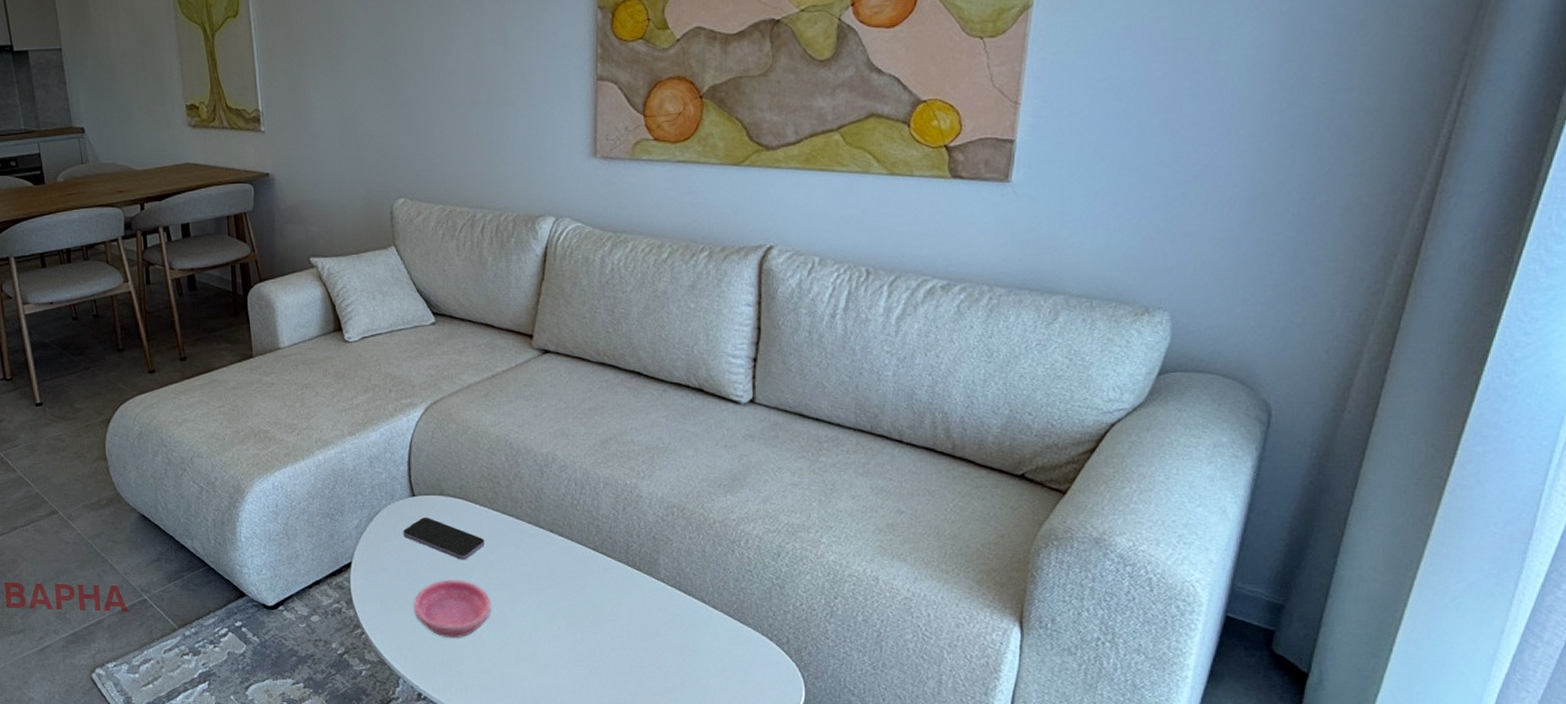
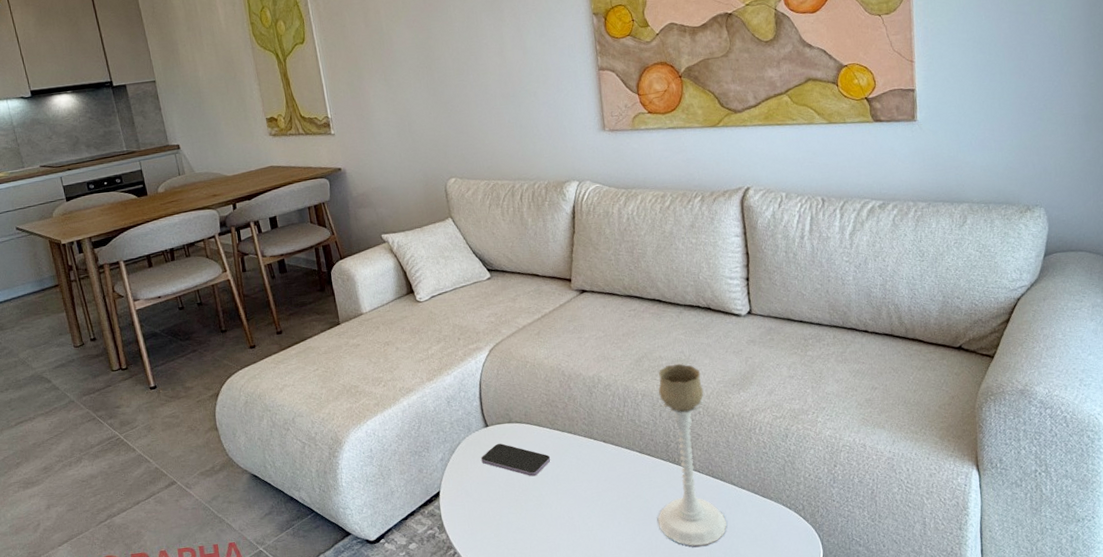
saucer: present [414,579,492,639] -> none [496,493,562,547]
candle holder: none [605,451,689,667] -> present [657,363,727,546]

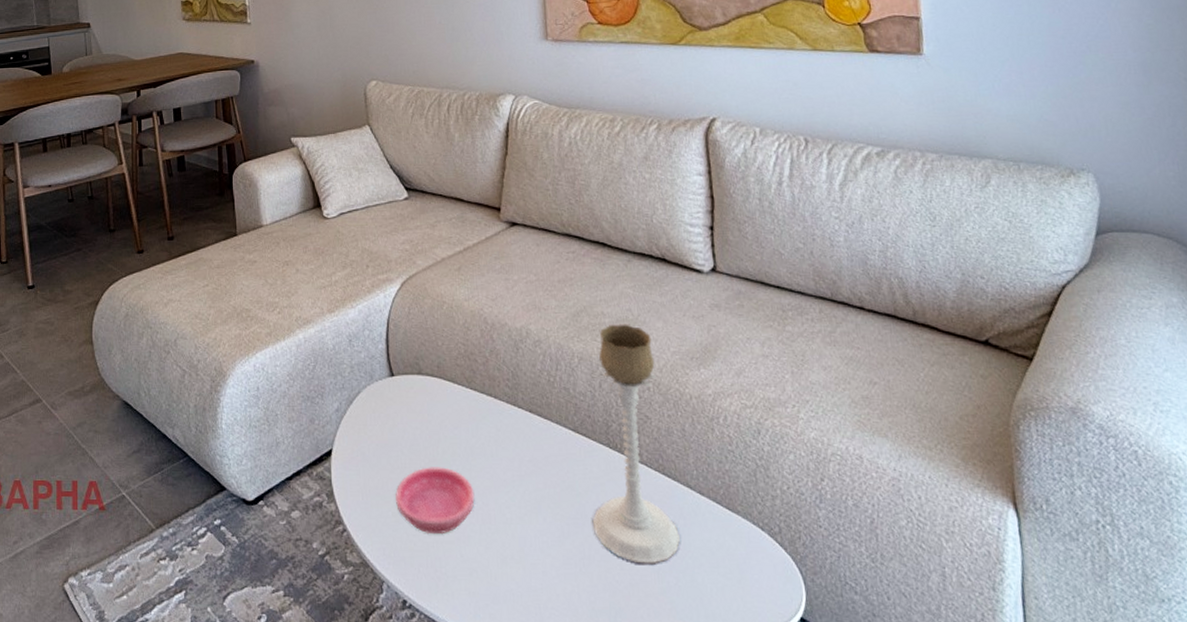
smartphone: present [481,443,551,477] -> none [383,399,465,445]
saucer: none [496,493,562,547] -> present [396,467,475,535]

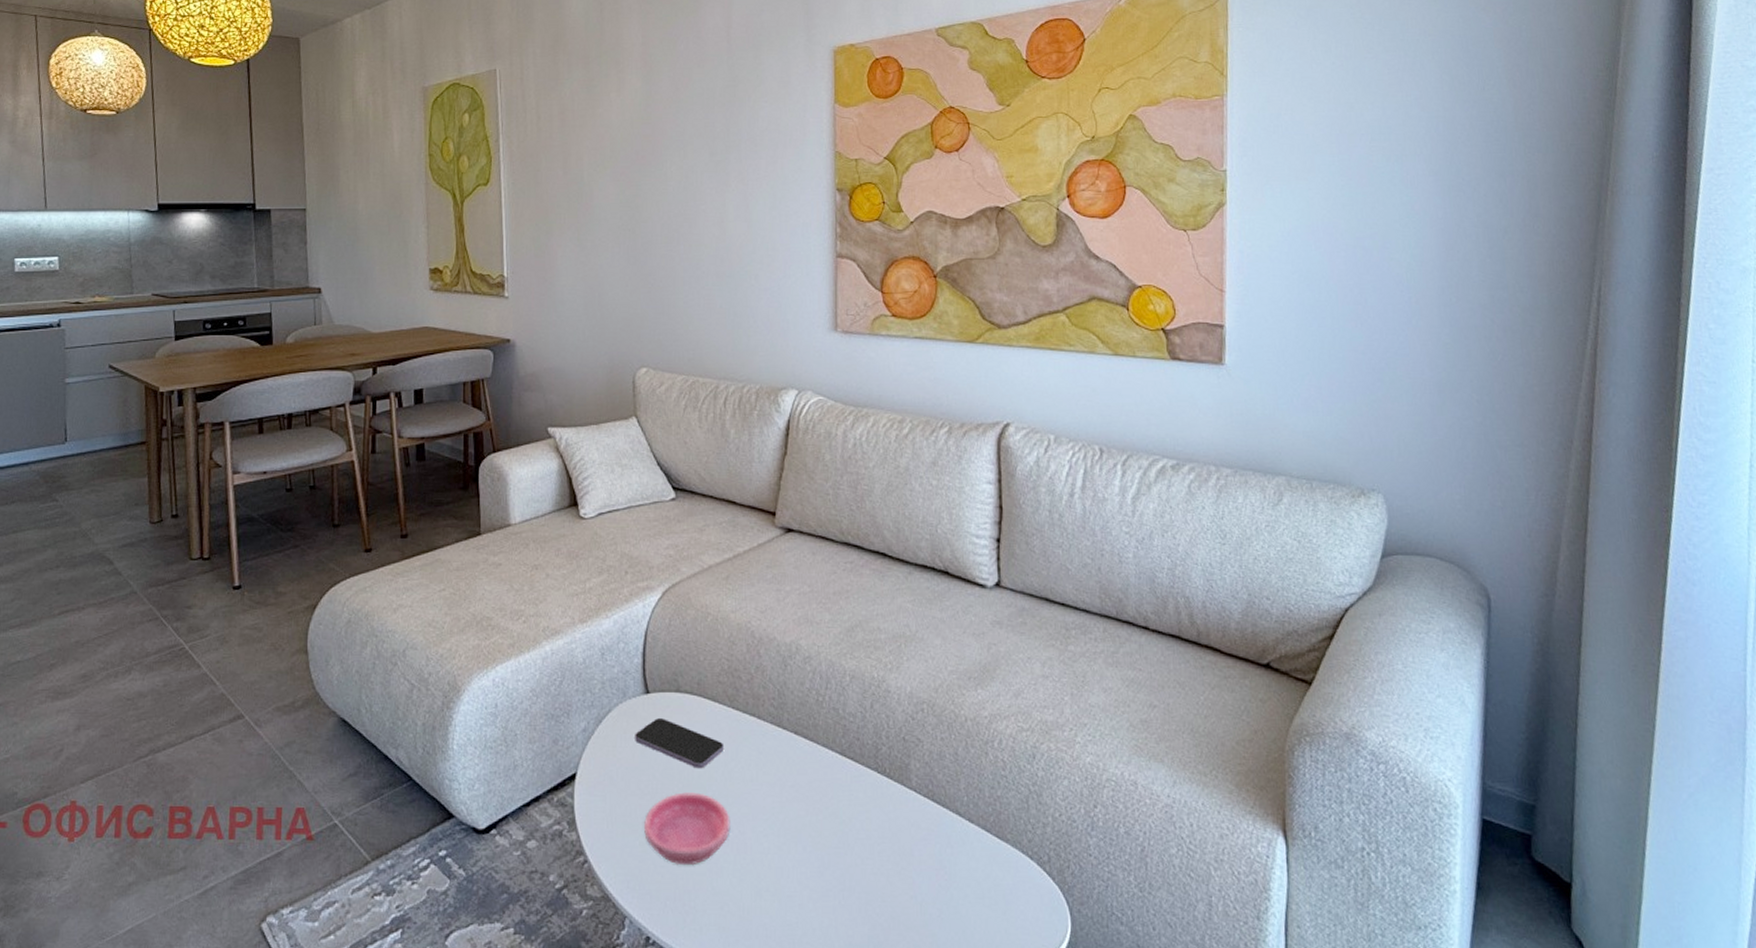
smartphone: none [383,399,465,445] -> present [635,718,724,769]
candle holder: present [592,324,680,564] -> none [855,640,946,896]

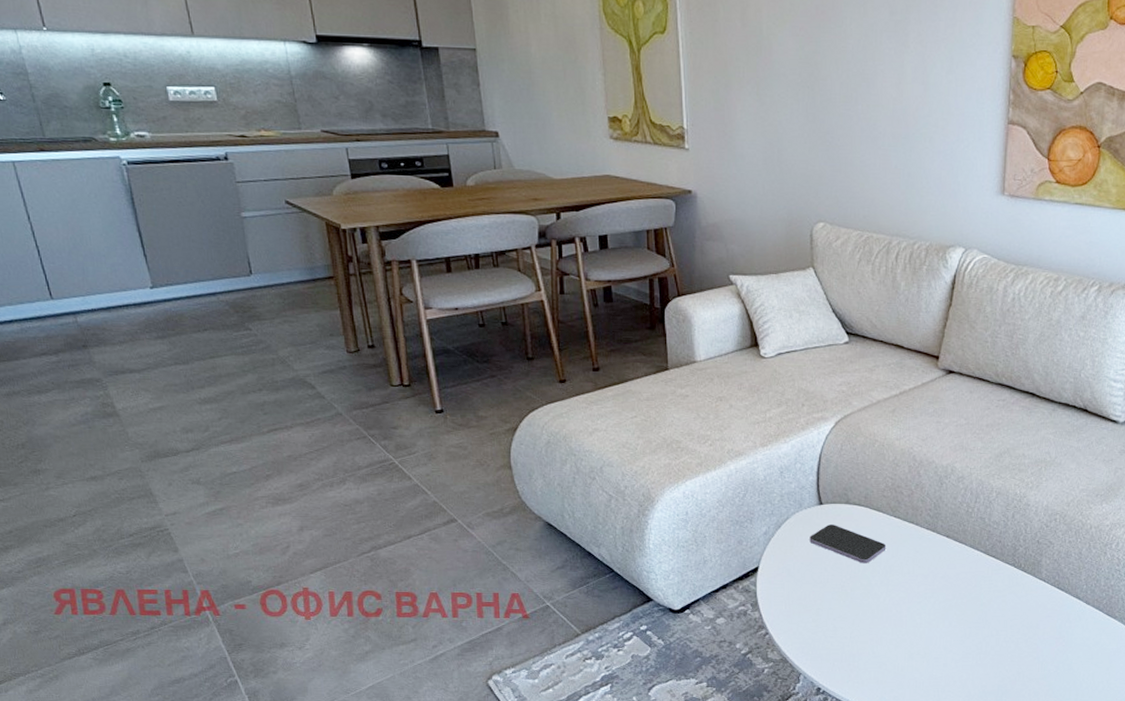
saucer: present [644,792,731,866] -> none [817,582,890,636]

